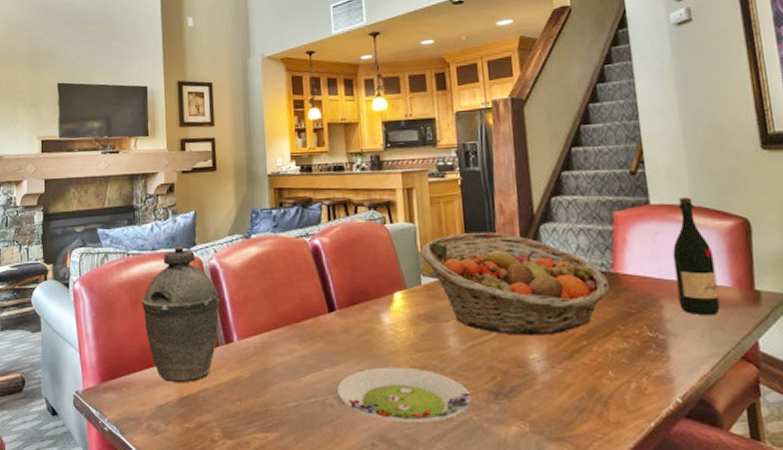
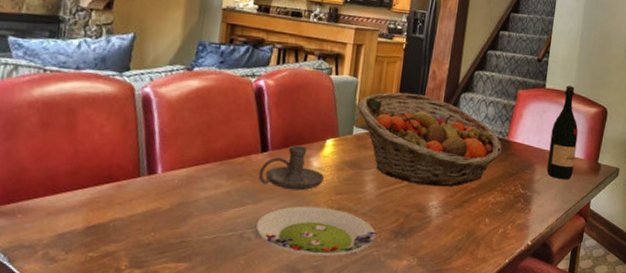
kettle: present [141,246,221,383] -> none [54,68,150,212]
candle holder: none [329,302,400,350] -> present [258,145,325,191]

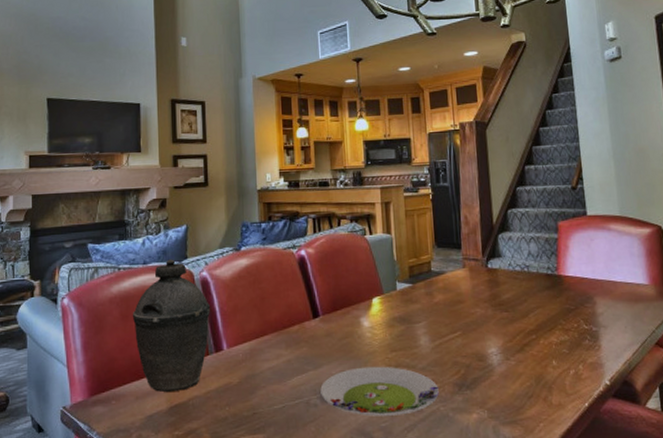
kettle: none [54,68,150,212] -> present [132,259,211,393]
candle holder: present [258,145,325,191] -> none [314,307,378,352]
fruit basket: present [357,92,503,187] -> none [396,241,555,333]
wine bottle: present [546,86,579,179] -> none [604,209,640,309]

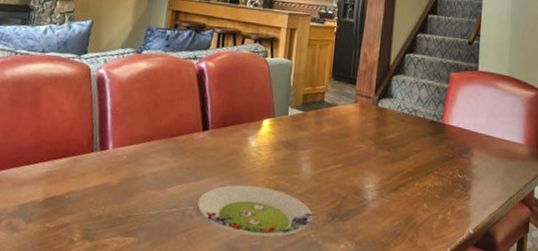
kettle: present [132,259,211,393] -> none [21,51,103,184]

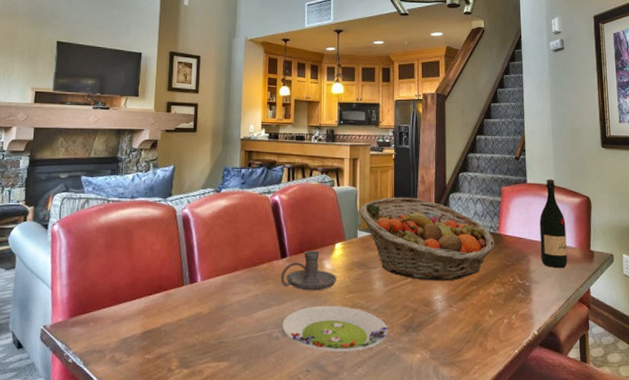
candle holder: none [200,124,262,169] -> present [280,250,337,291]
fruit basket: none [292,74,437,170] -> present [359,197,495,281]
wine bottle: none [485,68,516,165] -> present [539,179,568,268]

